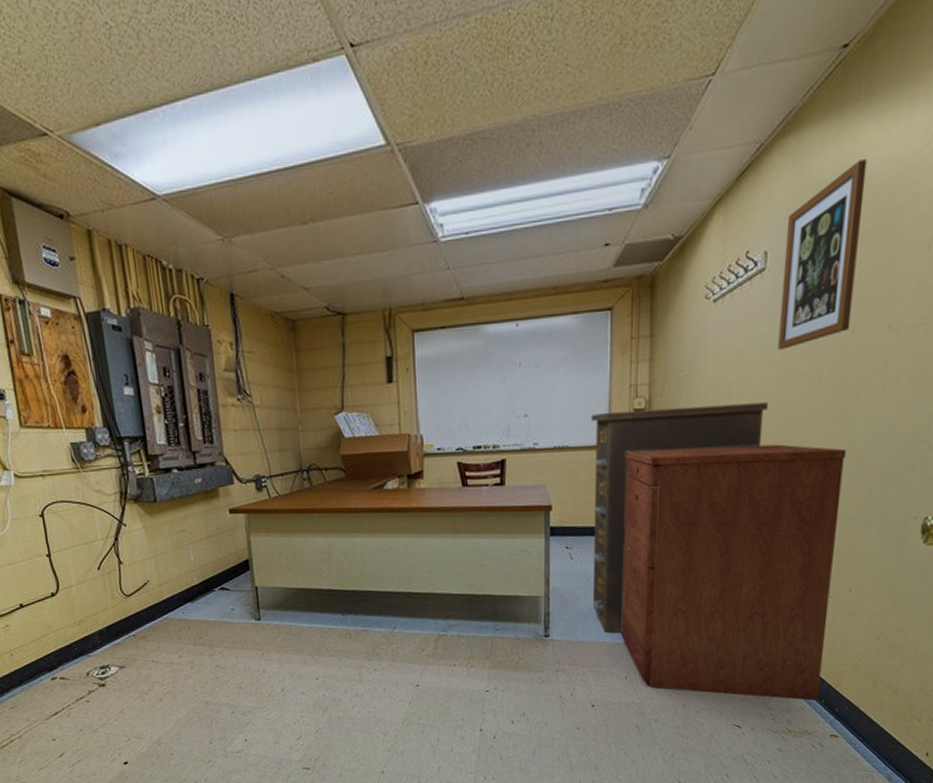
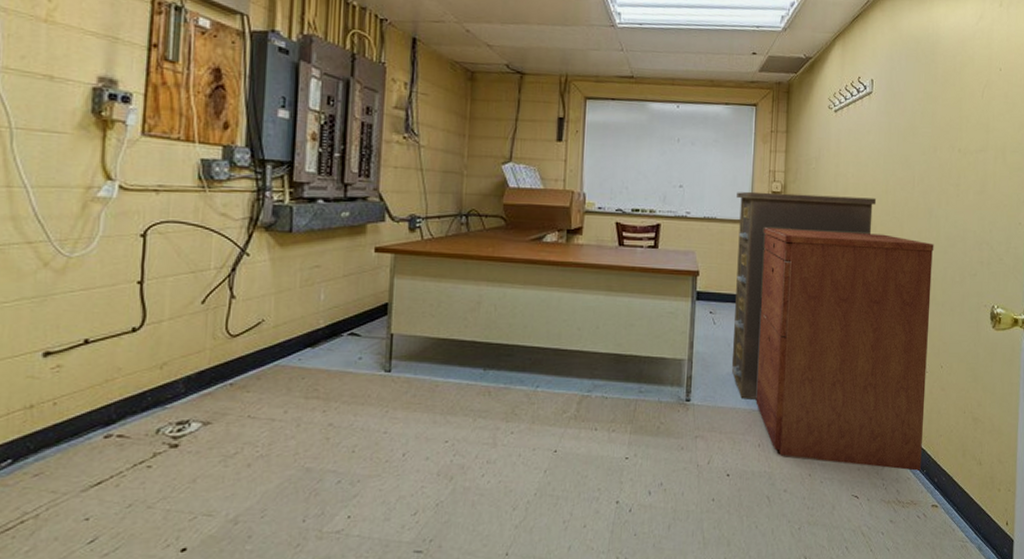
wall art: present [778,159,867,350] -> none [882,25,939,157]

